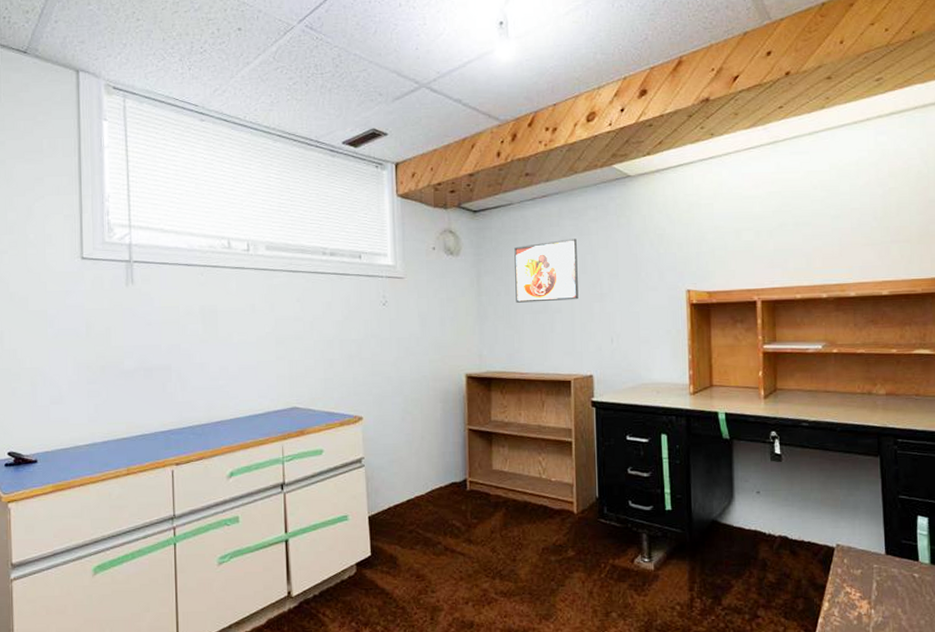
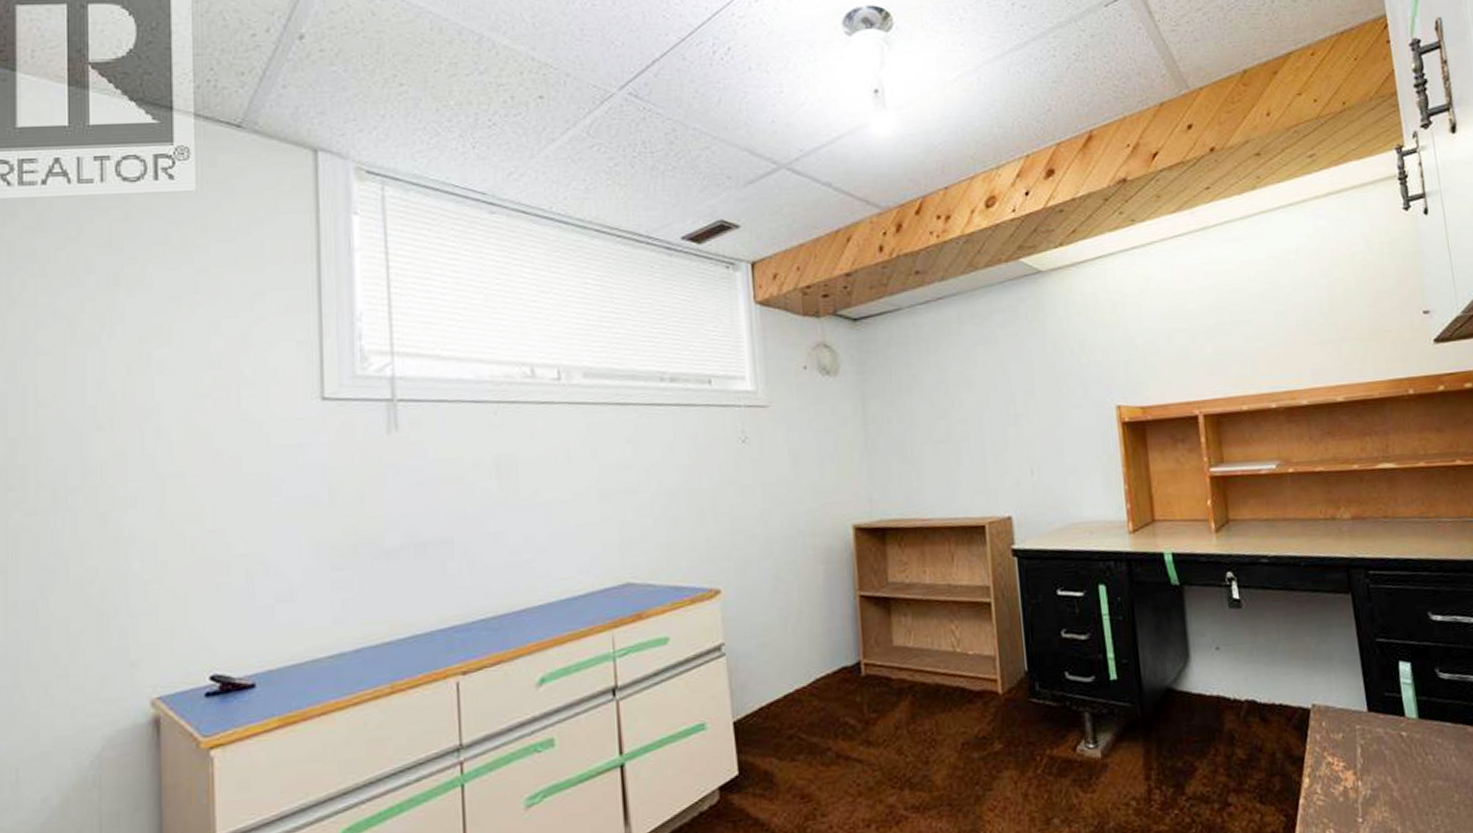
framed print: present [514,238,578,303] -> none [906,349,989,431]

